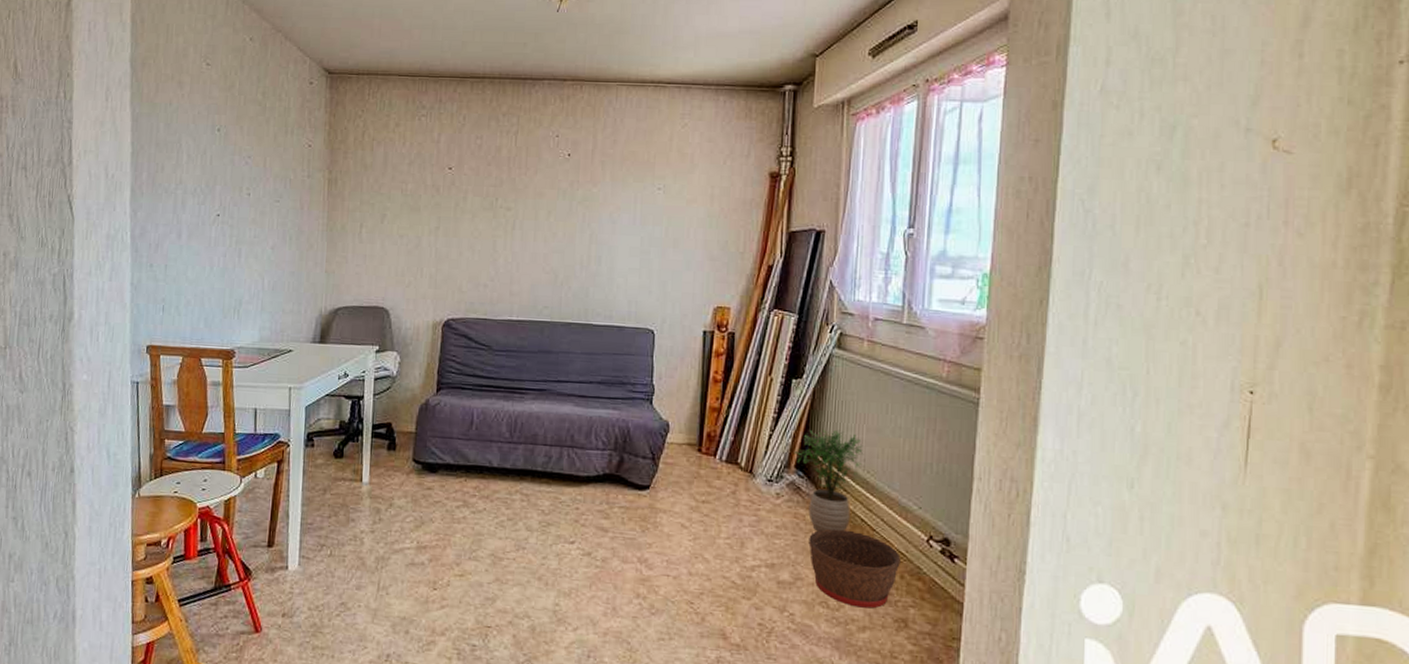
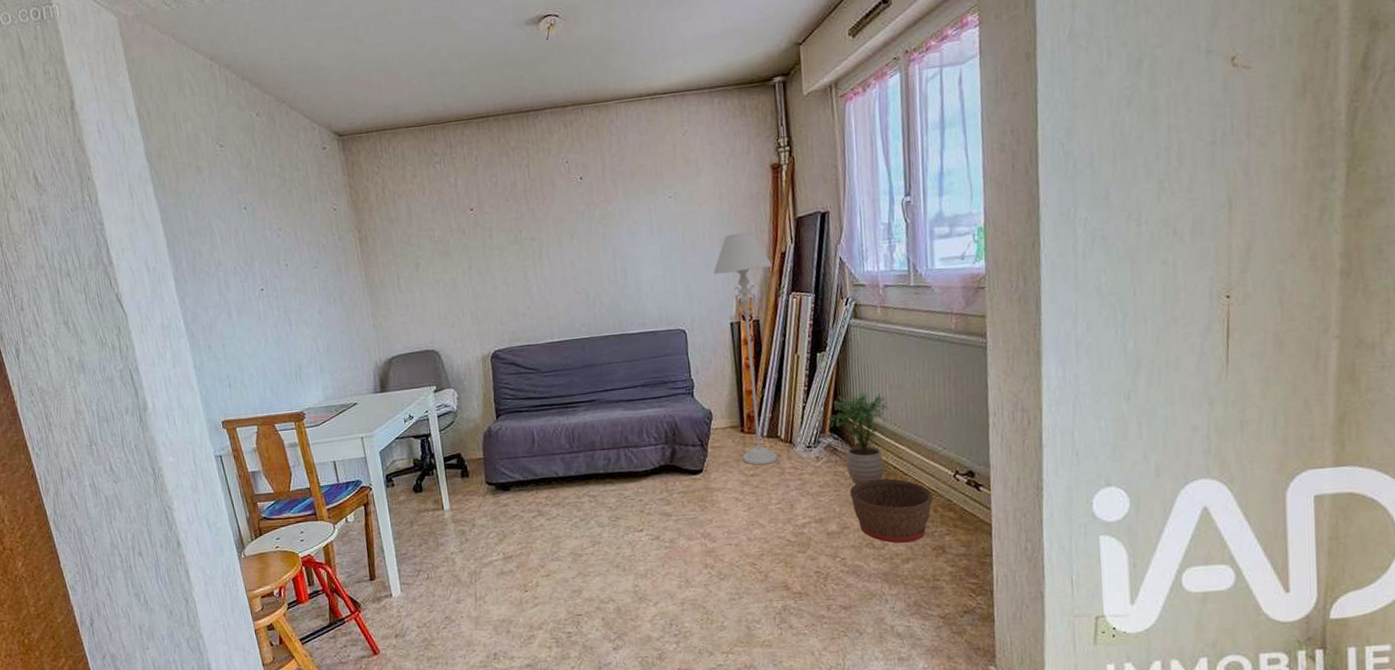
floor lamp: none [693,237,757,493] -> present [713,231,778,465]

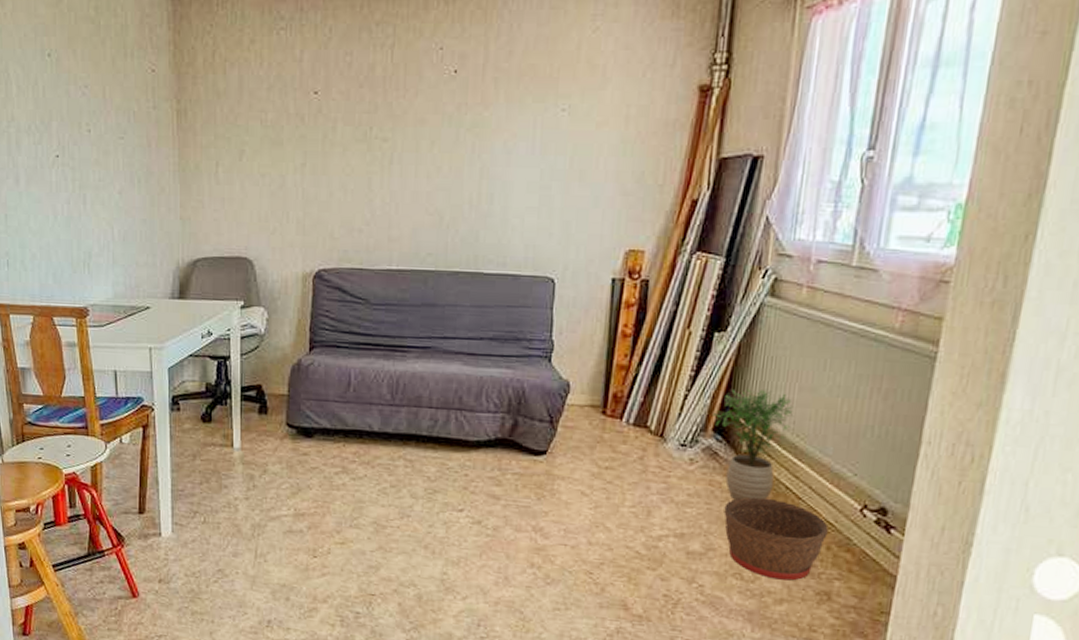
floor lamp: present [713,231,778,465] -> none [598,167,678,458]

